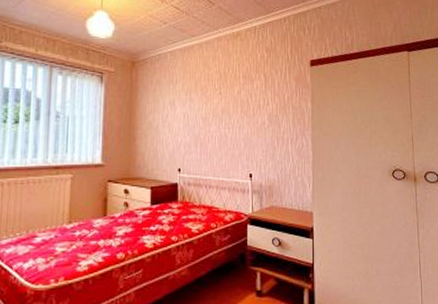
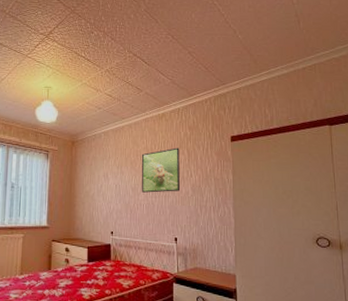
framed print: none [213,72,256,123] -> present [141,148,181,193]

